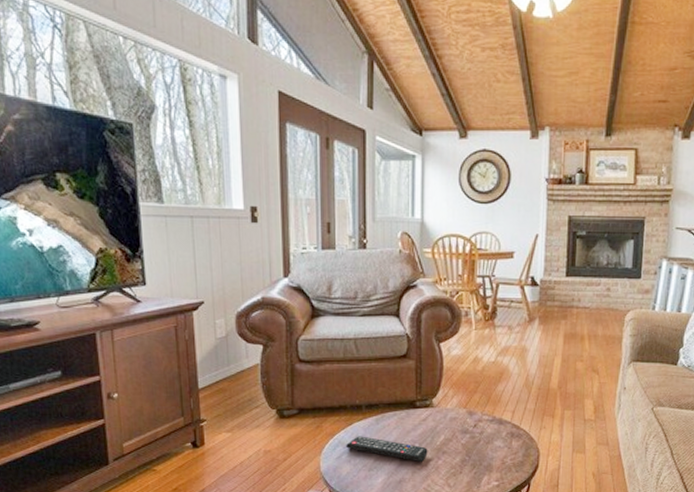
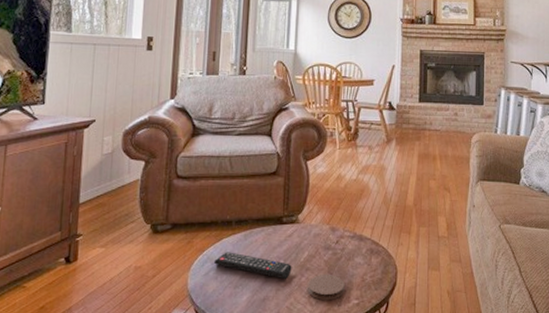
coaster: none [445,458,484,482] -> present [308,275,345,300]

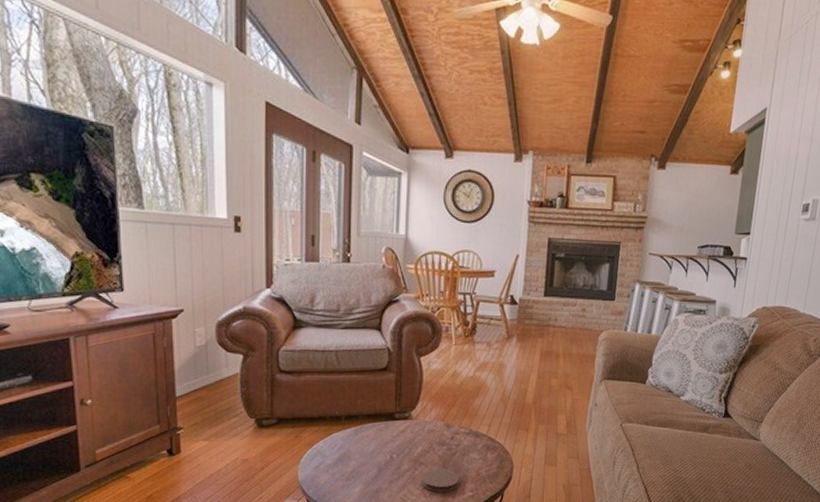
remote control: present [214,252,292,279] -> none [325,446,405,472]

